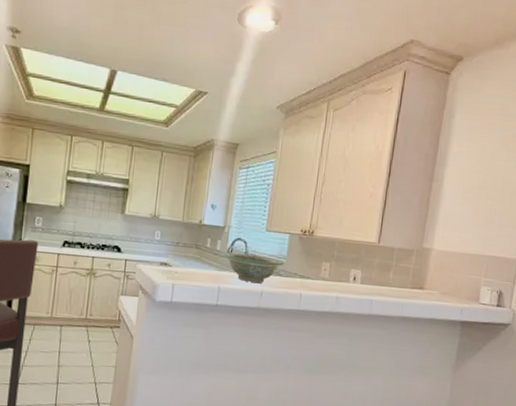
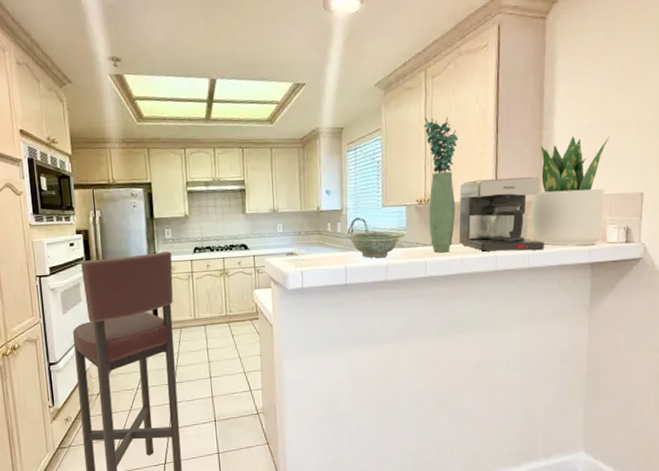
vase: none [308,149,351,289] -> present [424,117,459,253]
coffee maker: none [337,219,423,301] -> present [459,176,544,252]
planter: none [408,193,495,304] -> present [531,136,610,246]

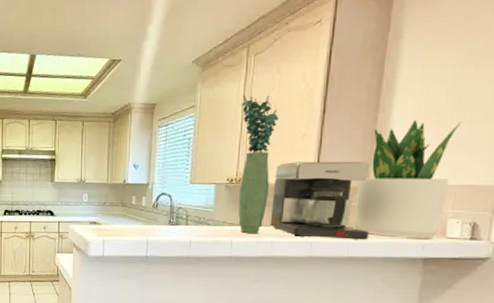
bowl: present [345,231,405,258] -> none [150,207,212,233]

